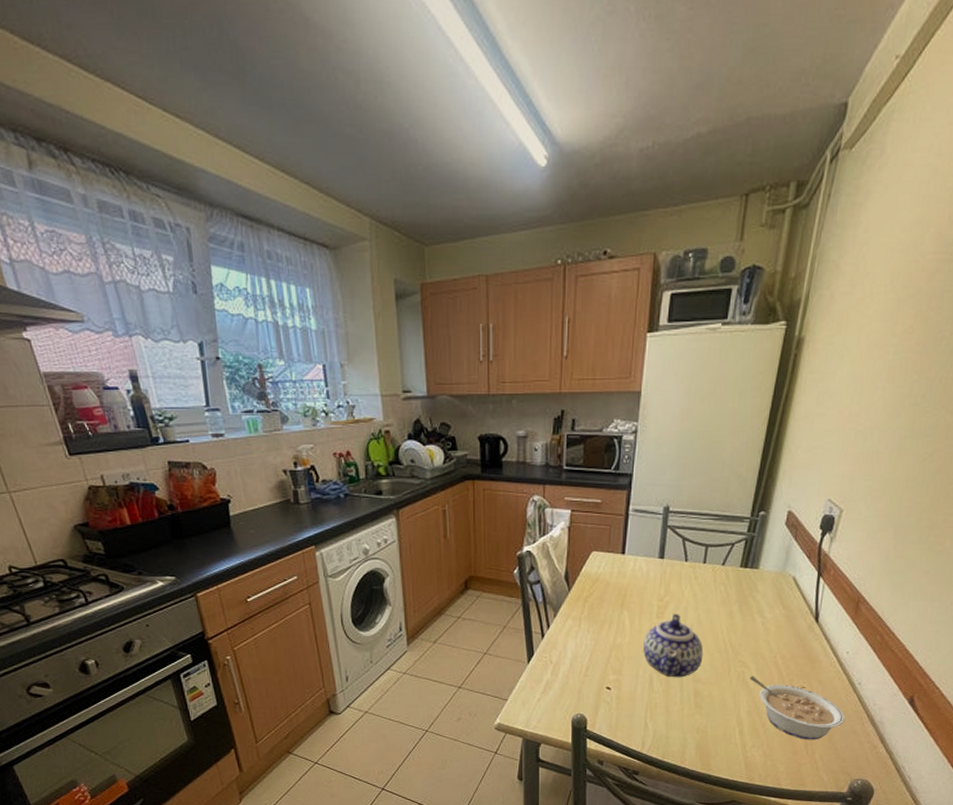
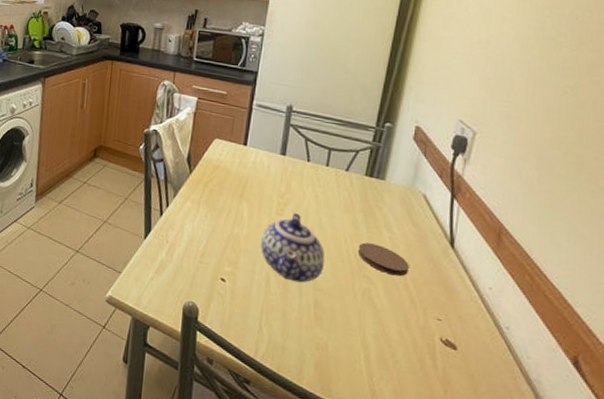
coaster: none [733,631,779,656] -> present [357,242,409,277]
legume: present [750,676,845,740] -> none [376,295,491,387]

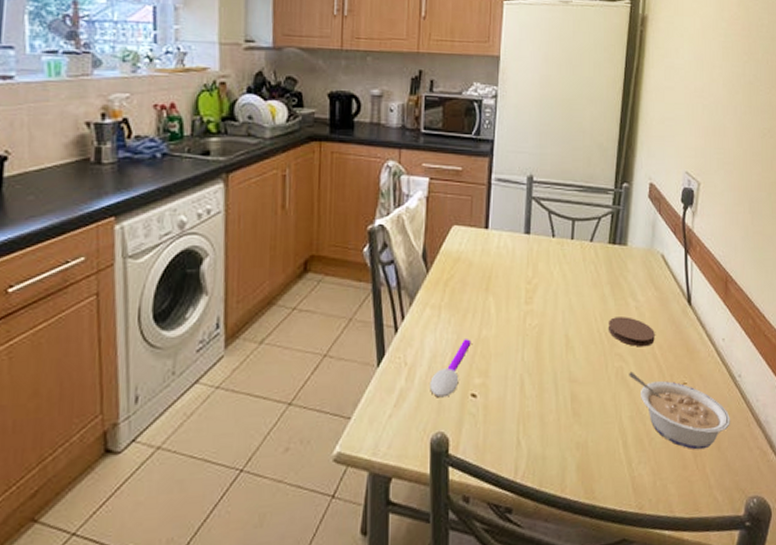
spoon: none [186,232,224,275] -> present [430,339,471,398]
teapot: present [261,213,325,283] -> none [512,299,578,378]
legume: none [376,295,491,387] -> present [629,371,730,450]

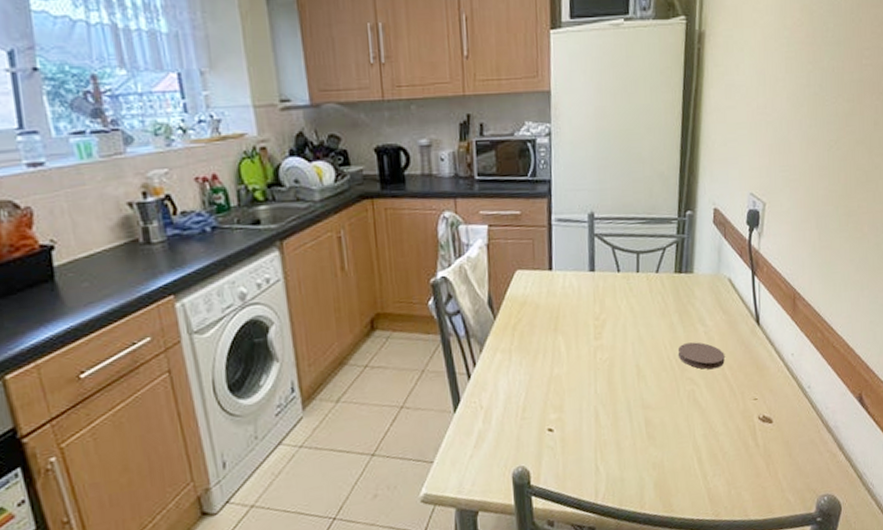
spoon: present [430,339,471,398] -> none [507,378,544,435]
legume: present [629,371,730,450] -> none [700,393,801,459]

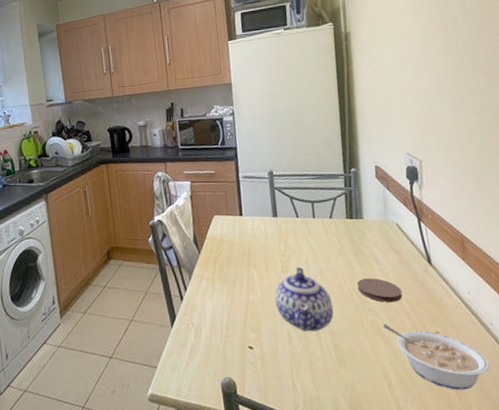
teapot: none [583,332,649,408] -> present [274,267,334,332]
legume: none [700,393,801,459] -> present [383,324,490,391]

